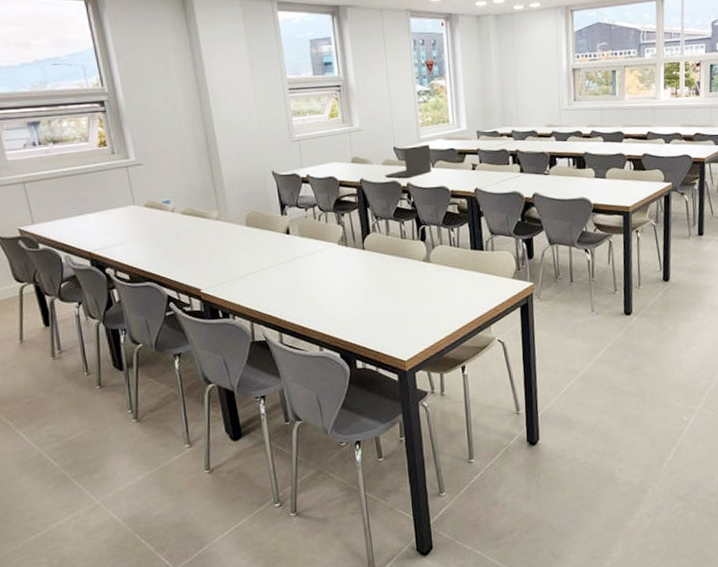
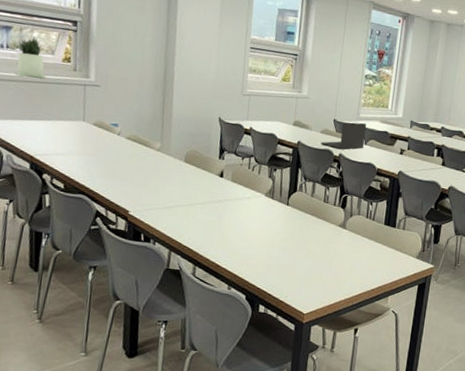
planter: none [47,127,85,172] -> present [15,37,46,79]

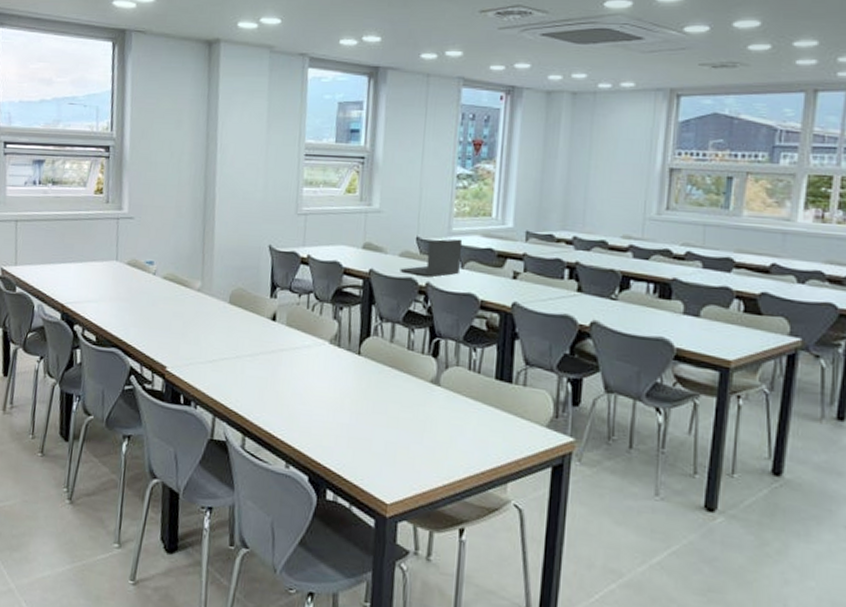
planter: present [15,37,46,79] -> none [47,169,78,215]

